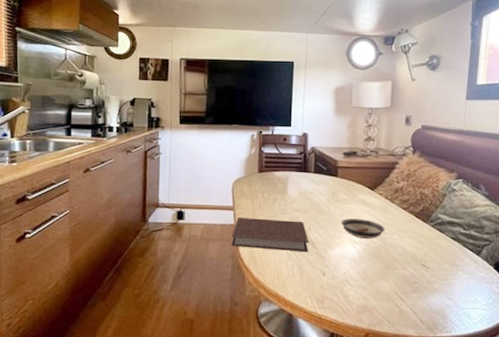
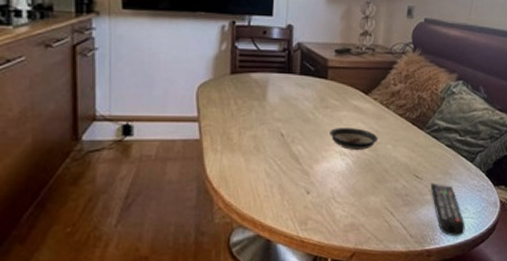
notebook: present [231,216,309,252] -> none [195,129,292,169]
remote control: none [438,272,477,327] -> present [430,183,465,237]

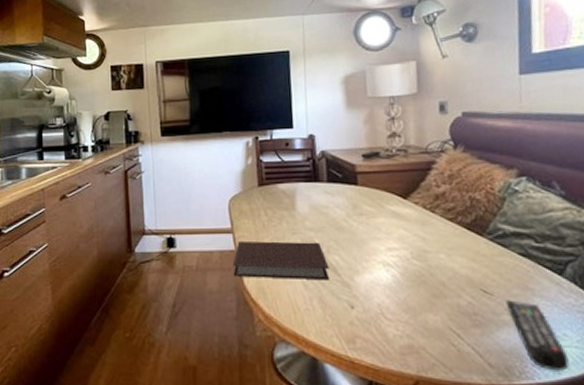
notebook: none [195,129,292,169] -> present [232,240,330,281]
saucer: present [330,127,378,150] -> none [368,234,427,260]

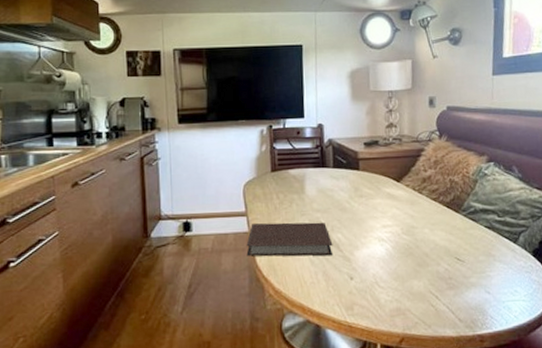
remote control: present [505,300,570,371] -> none [473,265,518,321]

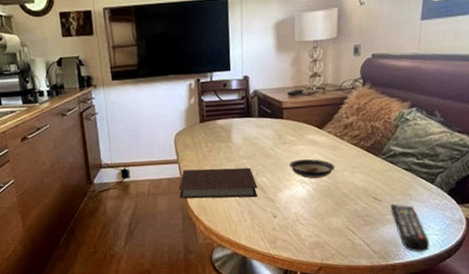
saucer: none [367,213,415,236] -> present [289,159,335,179]
remote control: none [473,265,518,321] -> present [390,204,430,252]

